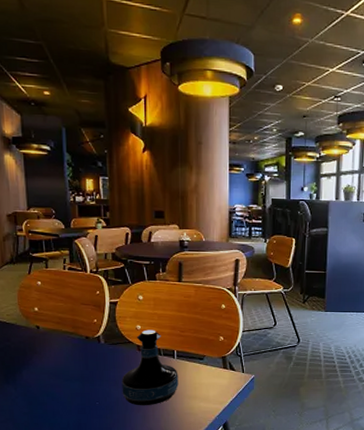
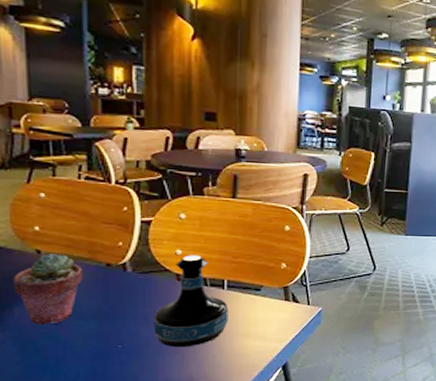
potted succulent: none [21,329,69,385] -> present [13,254,83,325]

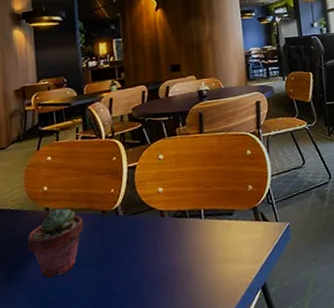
tequila bottle: present [154,255,229,348] -> none [144,190,209,283]

